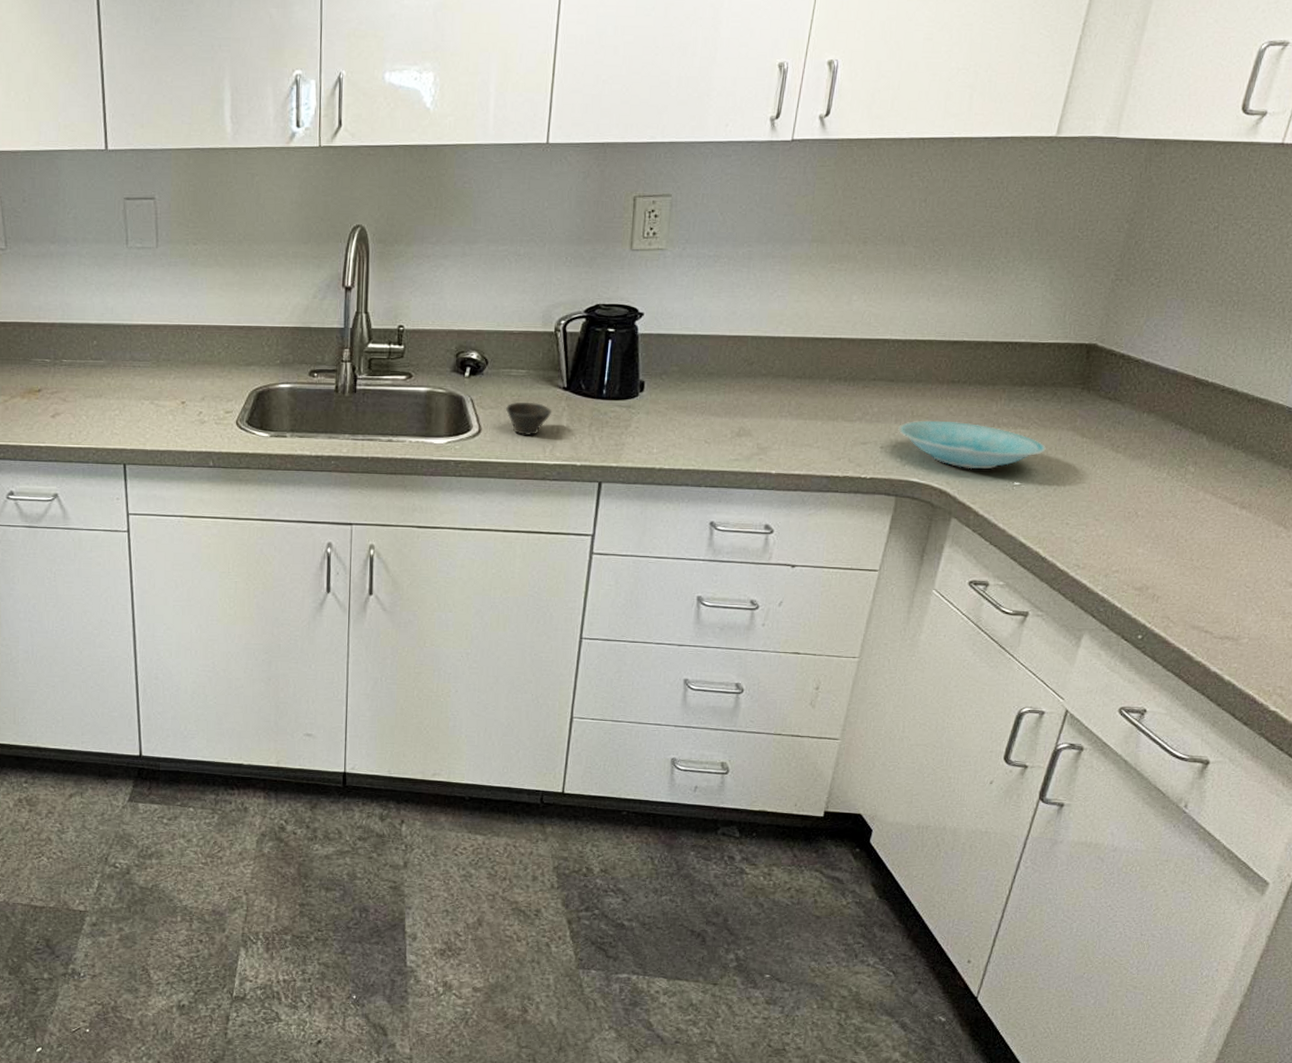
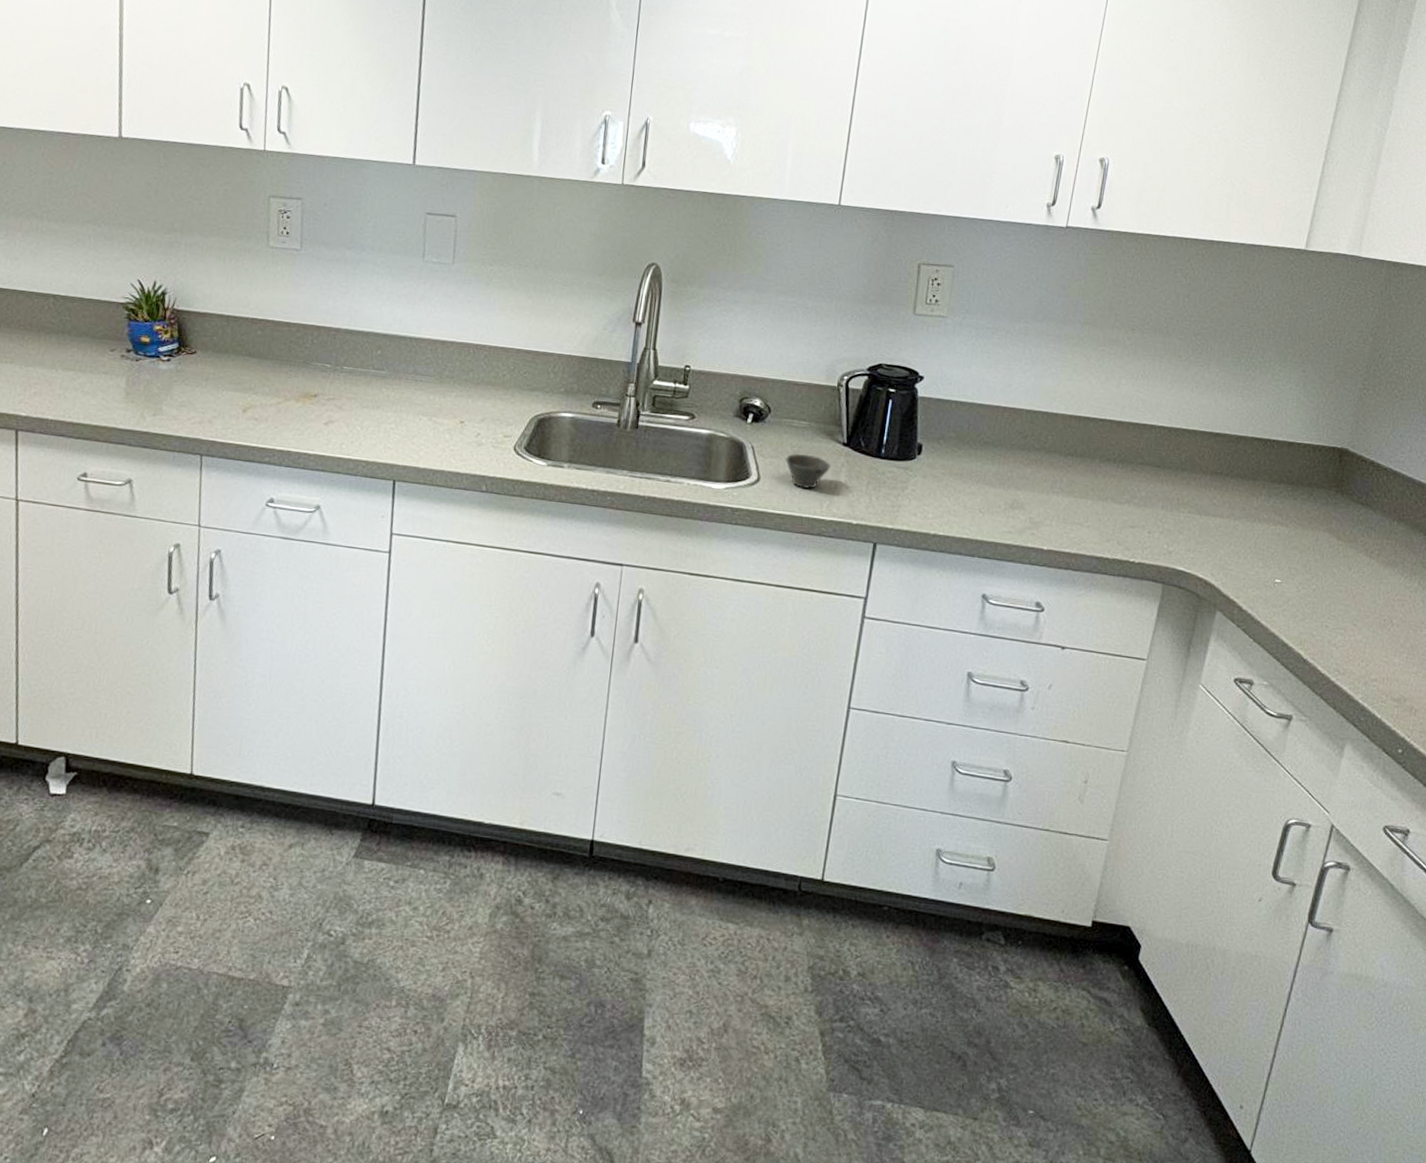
bowl: present [898,420,1046,469] -> none [1165,508,1304,564]

